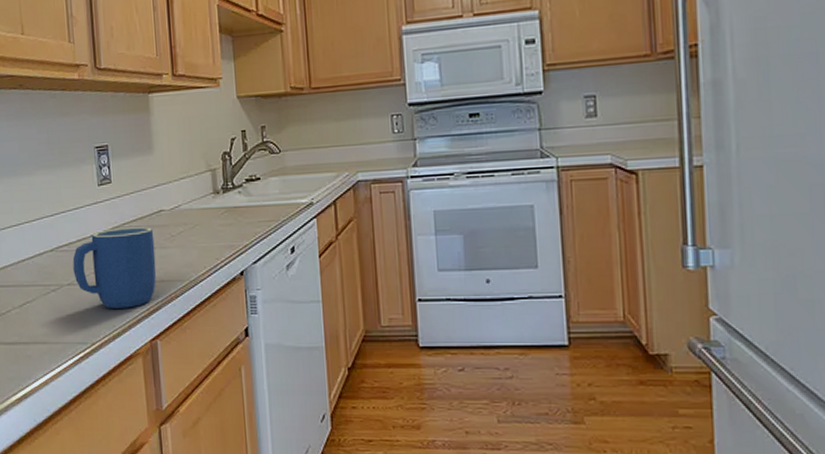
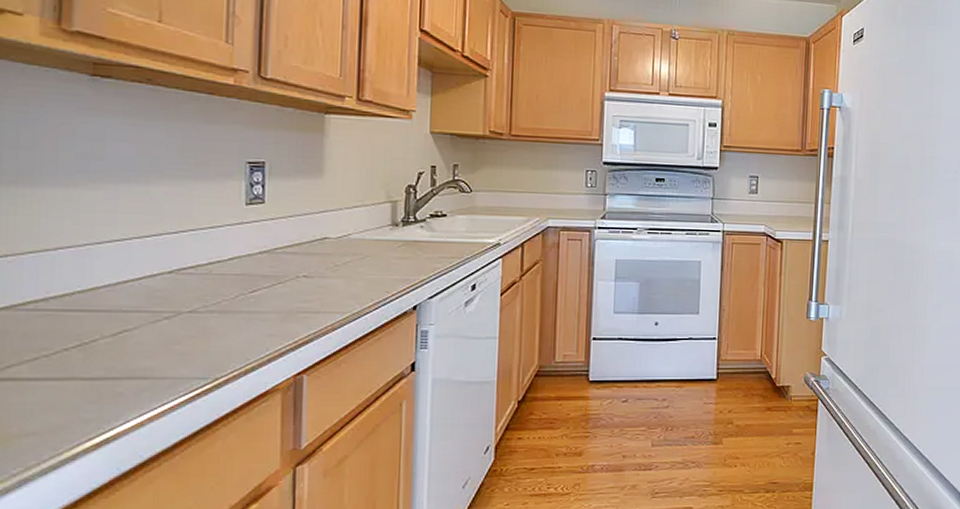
mug: present [72,227,156,308] -> none [199,253,313,340]

